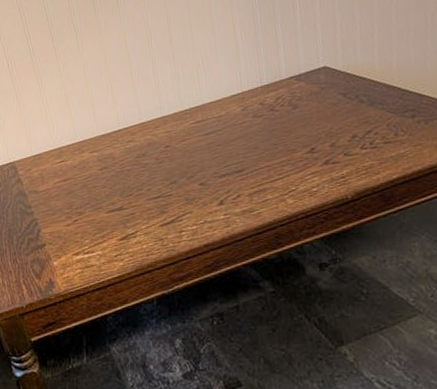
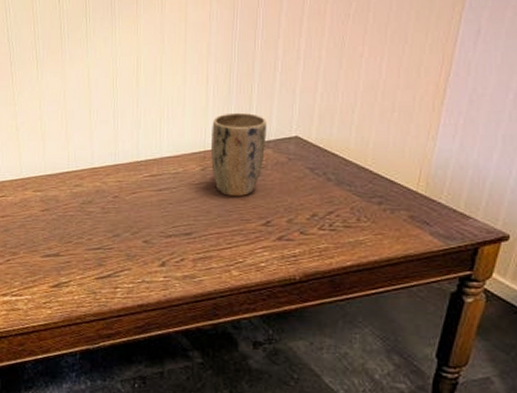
plant pot: none [245,51,299,131] -> present [211,112,267,196]

